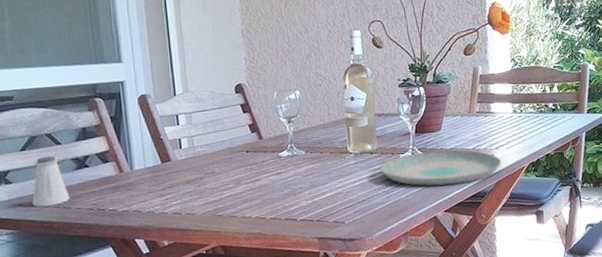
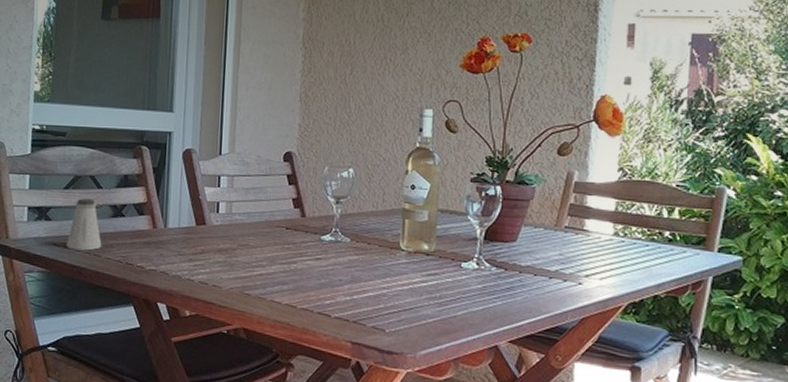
plate: present [380,150,502,186] -> none [436,263,591,313]

